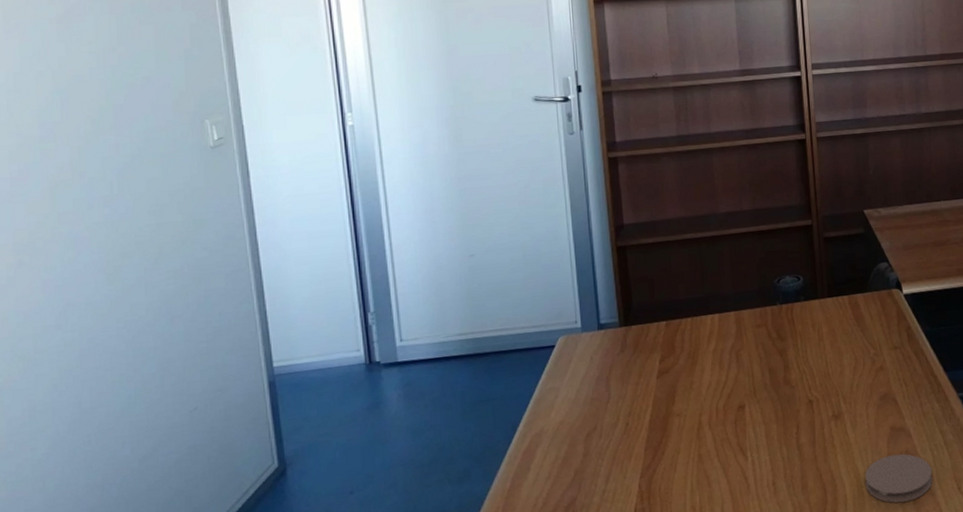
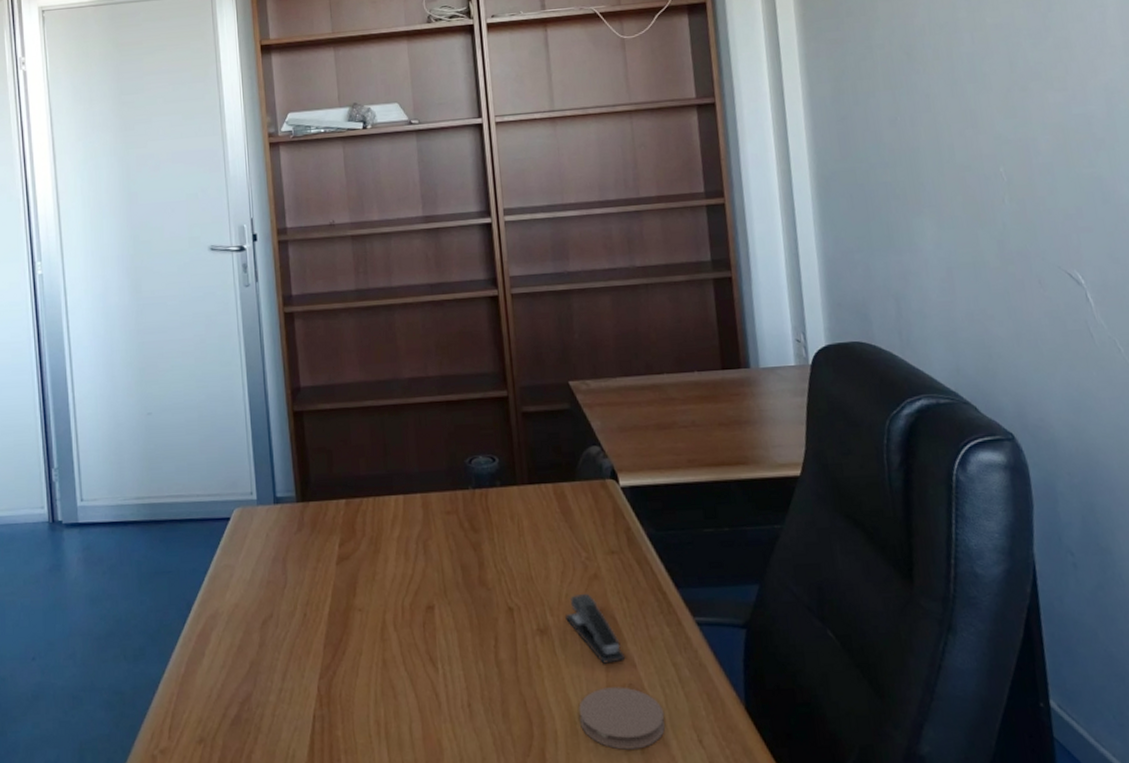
stapler: none [855,382,904,438] -> present [564,593,626,664]

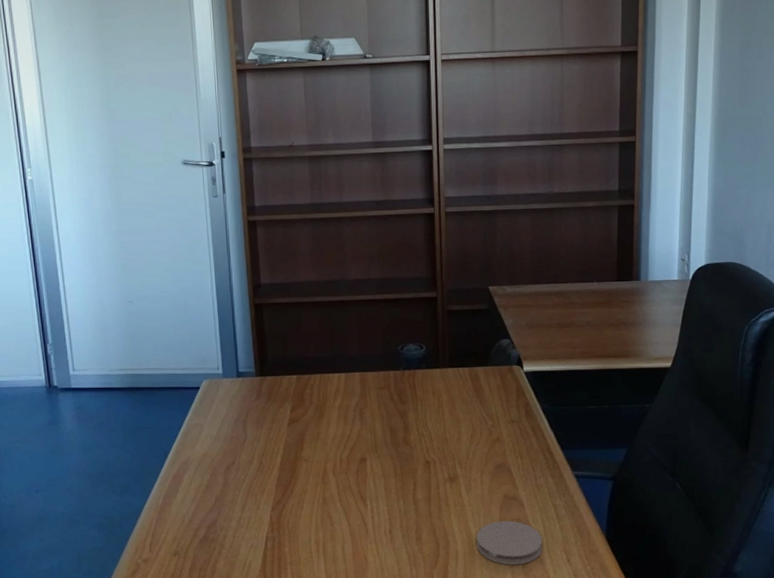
stapler: present [564,593,626,664] -> none [470,452,517,504]

